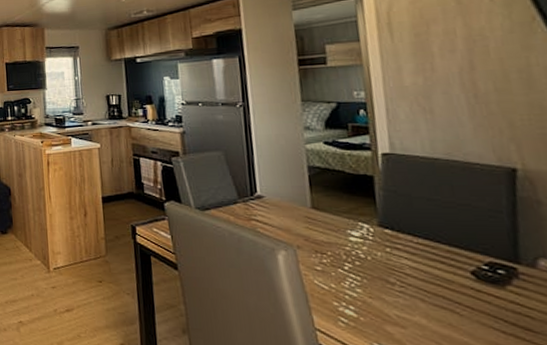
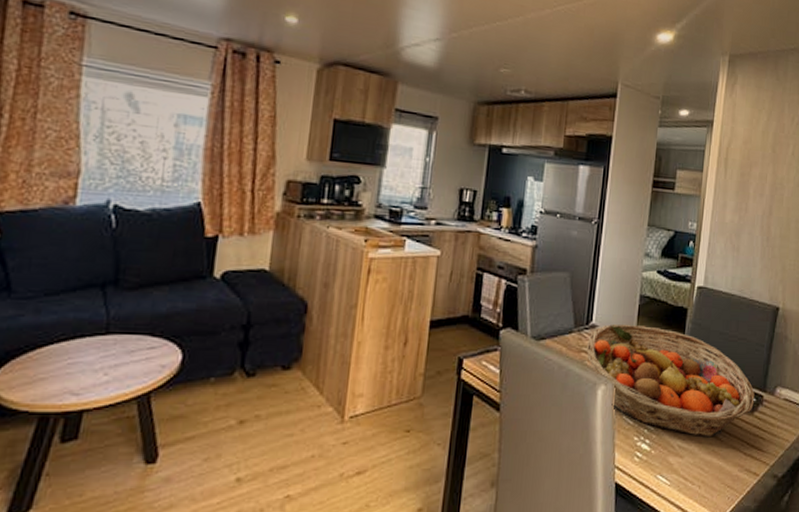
fruit basket: none [255,194,504,309] -> present [586,324,755,436]

